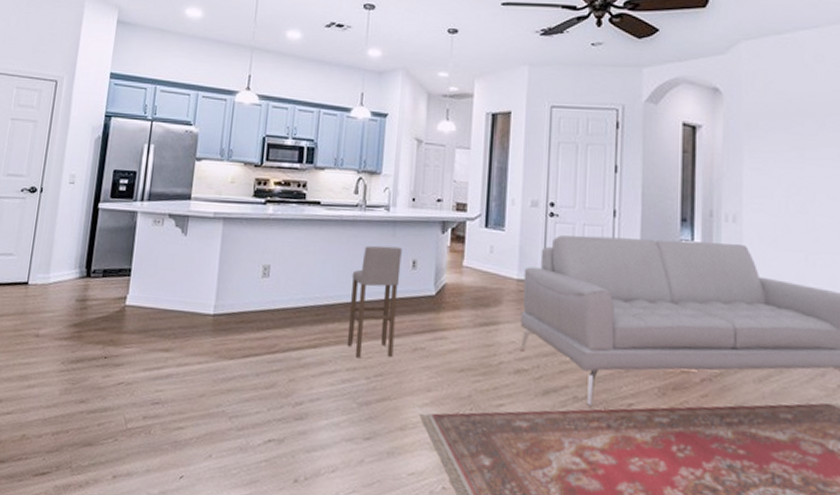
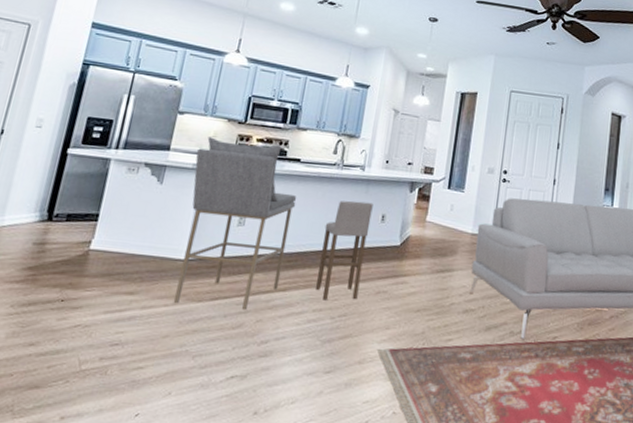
bar stool: none [206,183,320,369] -> present [173,137,297,311]

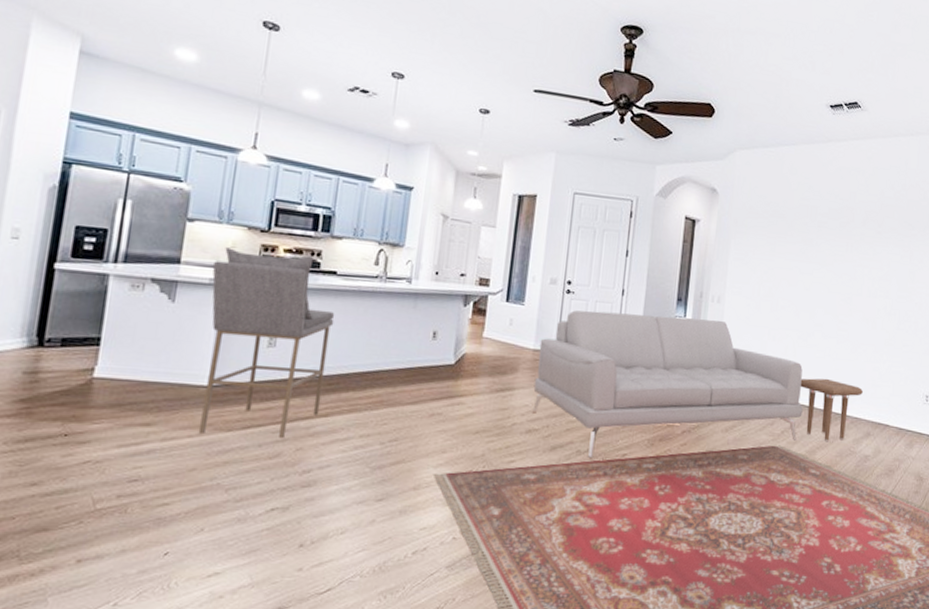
bar stool: present [316,200,374,300] -> none [362,316,423,425]

